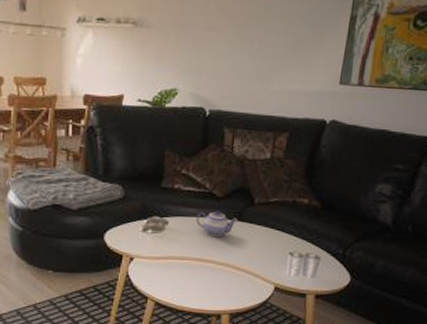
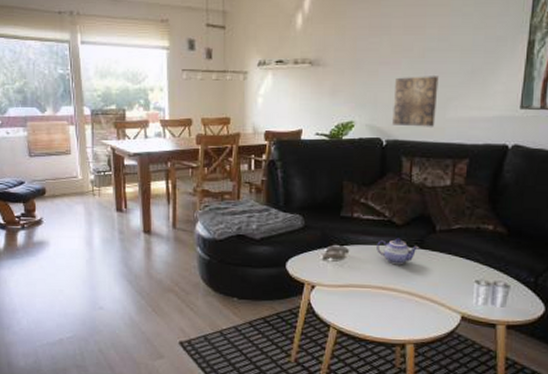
wall art: none [216,45,264,99] -> present [392,76,439,127]

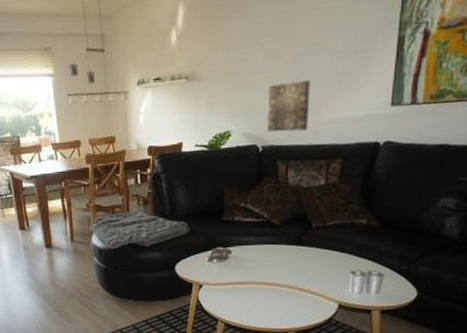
teapot: present [377,238,419,265] -> none [257,237,297,262]

